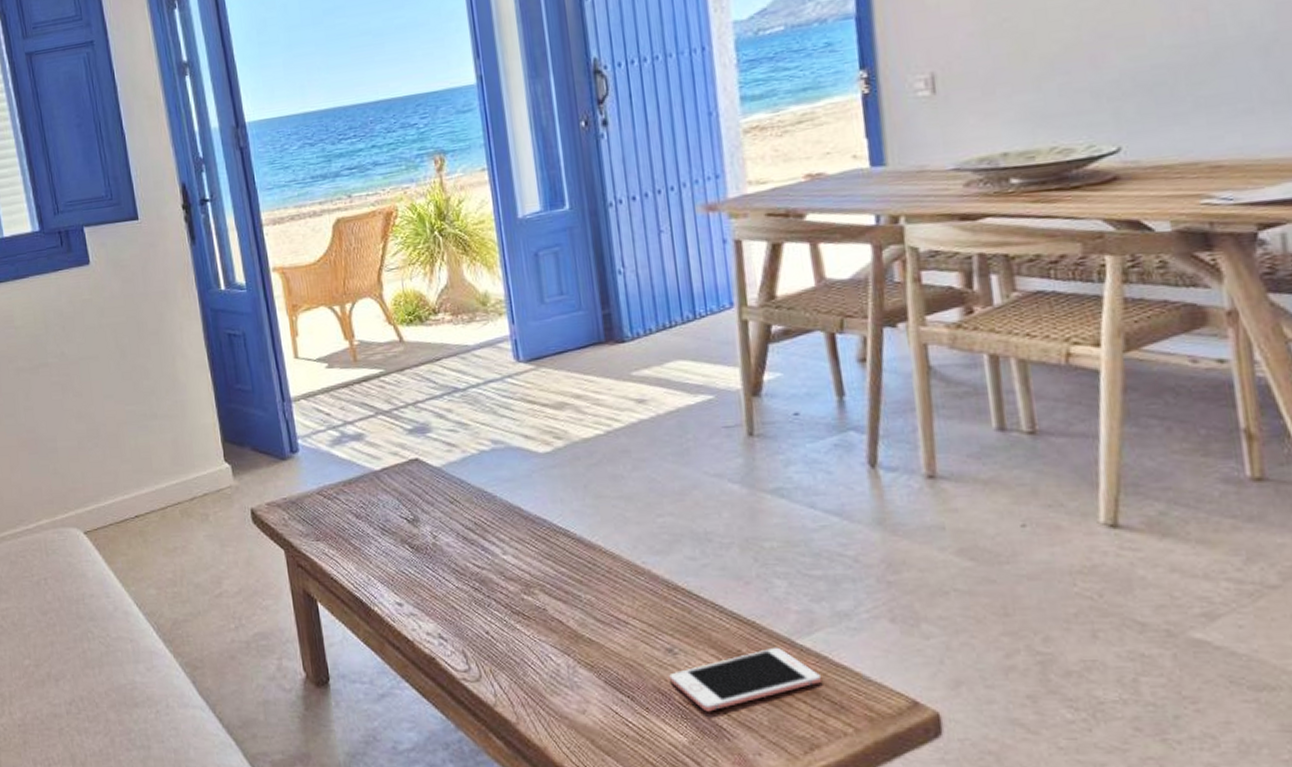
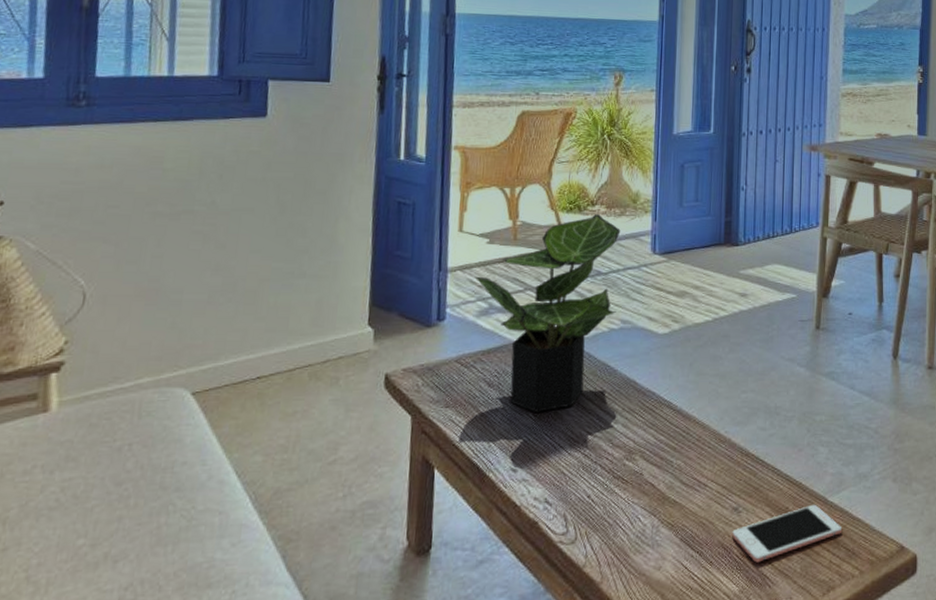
potted plant: none [320,323,484,544] -> present [474,214,621,412]

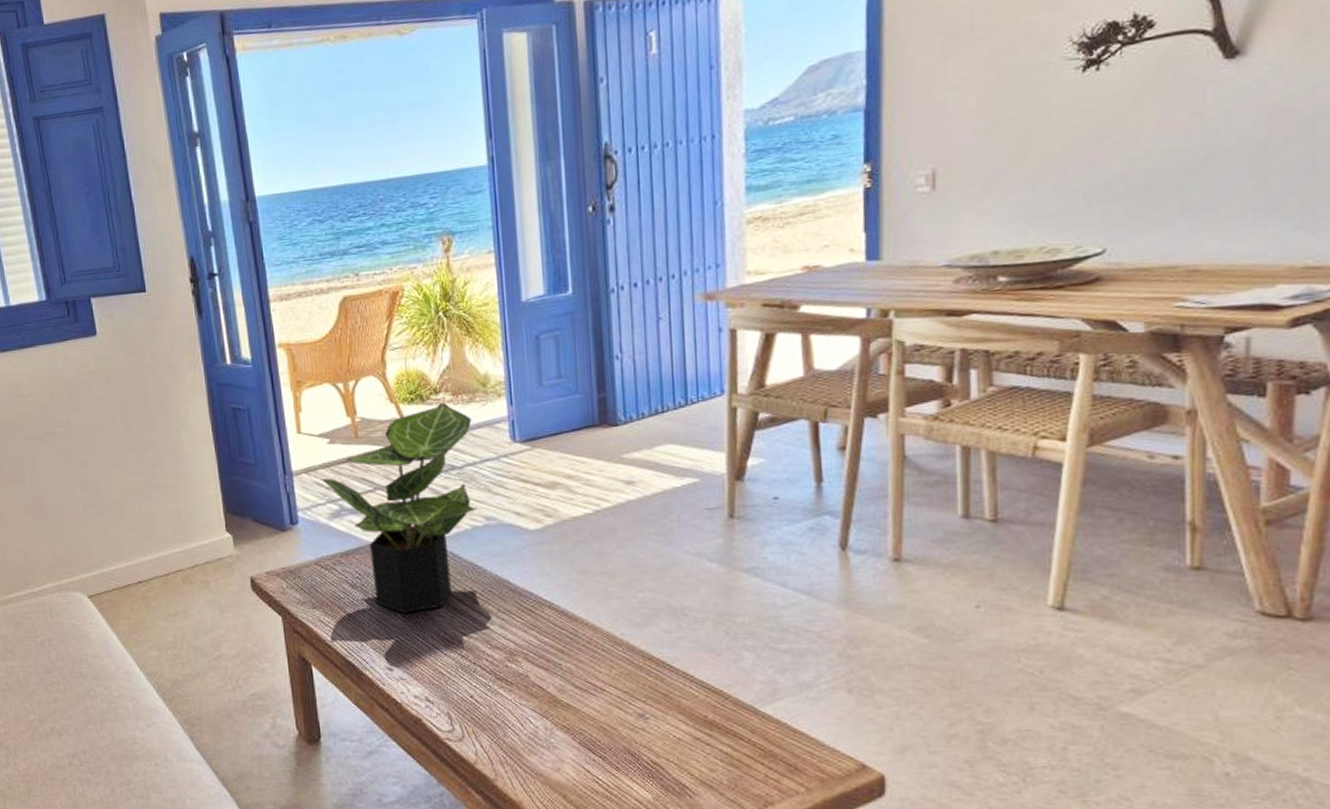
cell phone: present [732,504,843,563] -> none [639,713,780,771]

